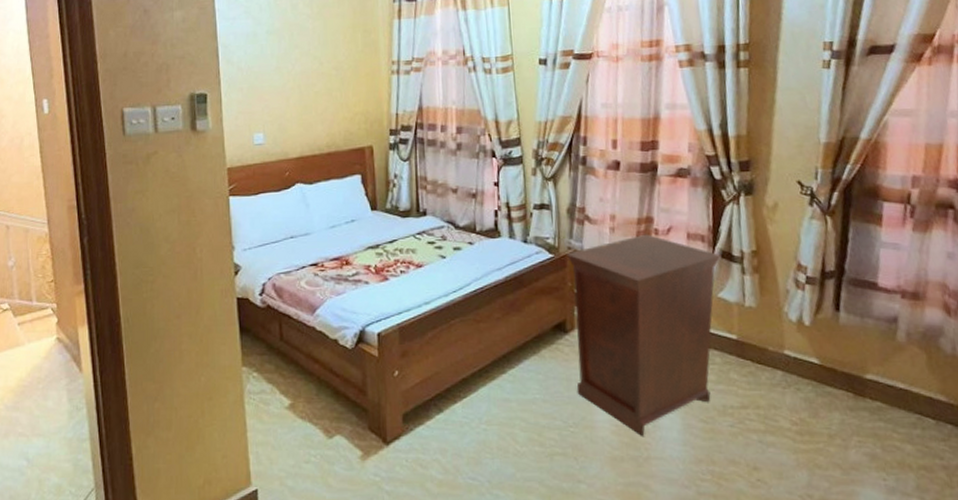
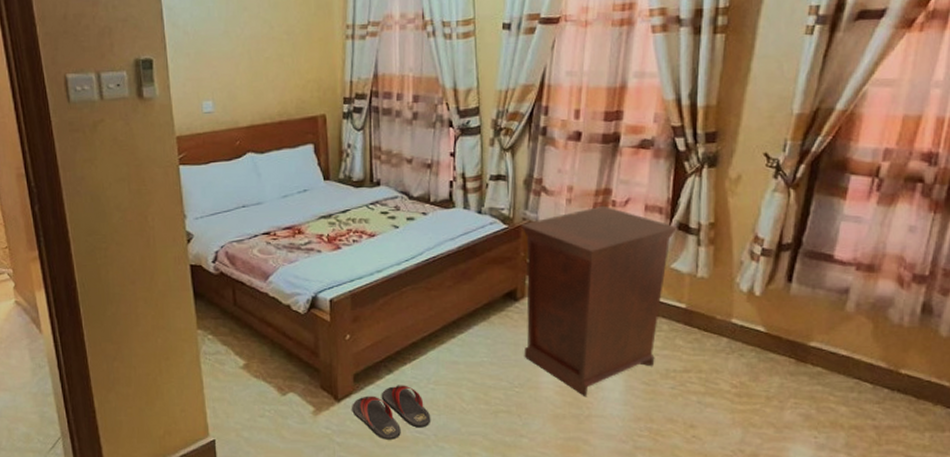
sandal: none [401,425,484,488] -> present [352,385,431,440]

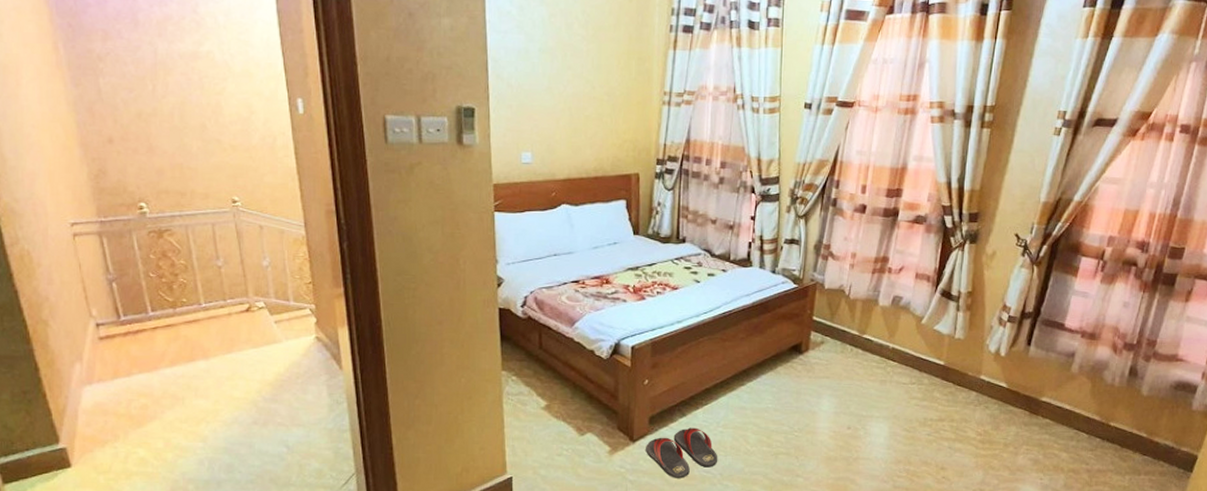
nightstand: present [521,205,678,397] -> none [804,271,942,442]

